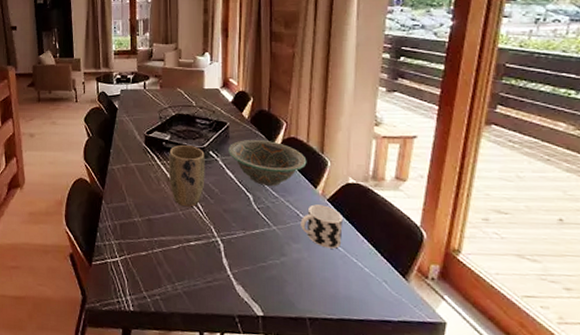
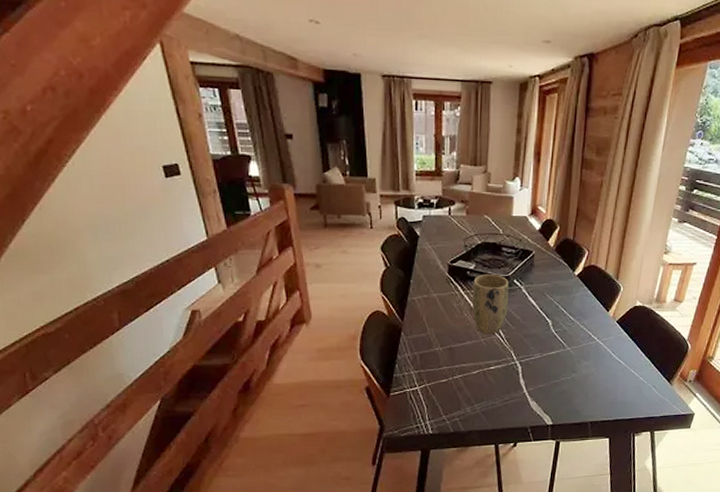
decorative bowl: present [228,139,307,186] -> none [532,267,603,311]
cup: present [300,204,343,249] -> none [591,326,627,363]

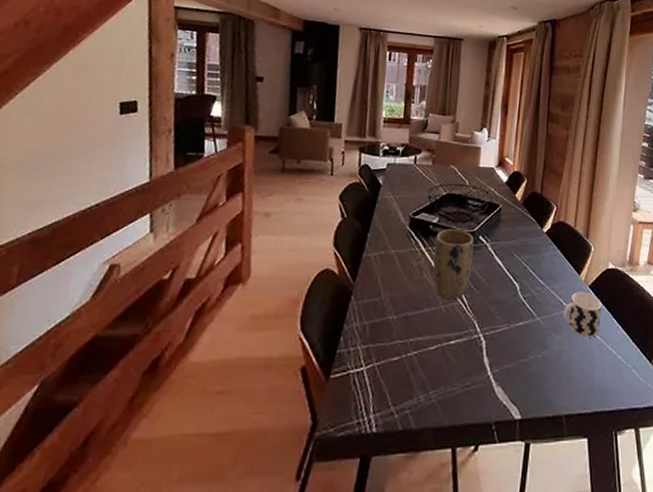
cup: none [591,326,627,363] -> present [563,292,601,337]

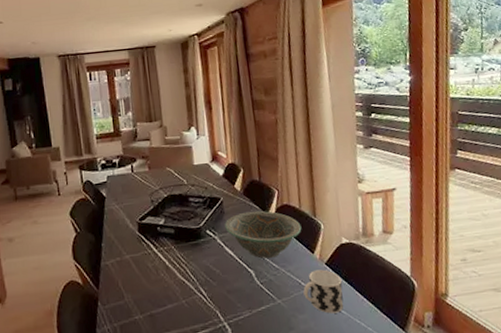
plant pot: present [433,229,474,300] -> none [165,227,205,295]
decorative bowl: none [499,223,573,273] -> present [225,211,302,259]

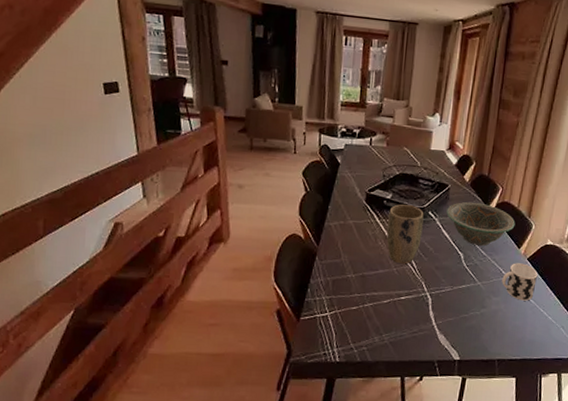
plant pot: none [165,227,205,295] -> present [386,204,424,264]

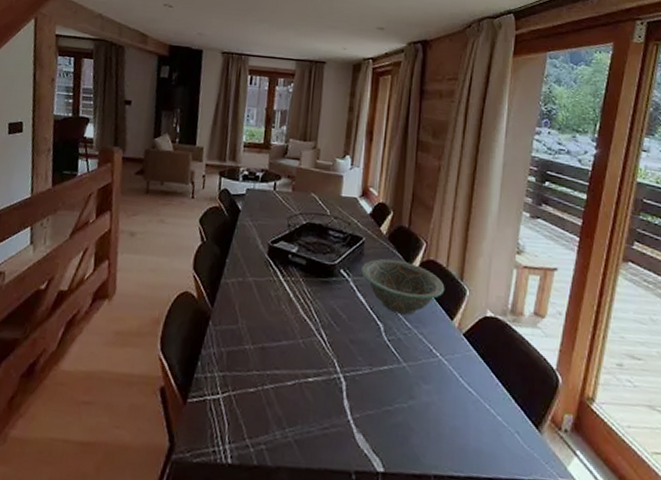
plant pot: present [386,204,424,264] -> none [291,259,335,335]
cup: present [502,263,538,301] -> none [433,339,478,392]

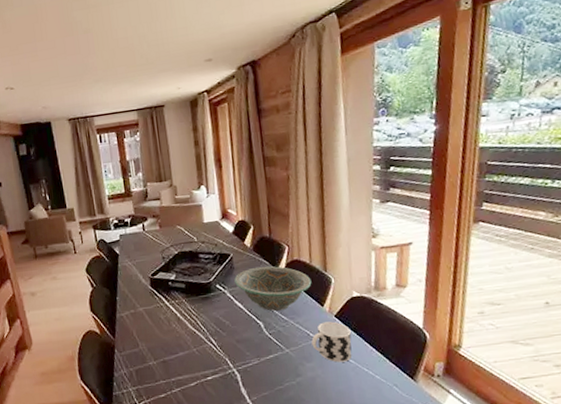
cup: none [433,339,478,392] -> present [311,321,352,363]

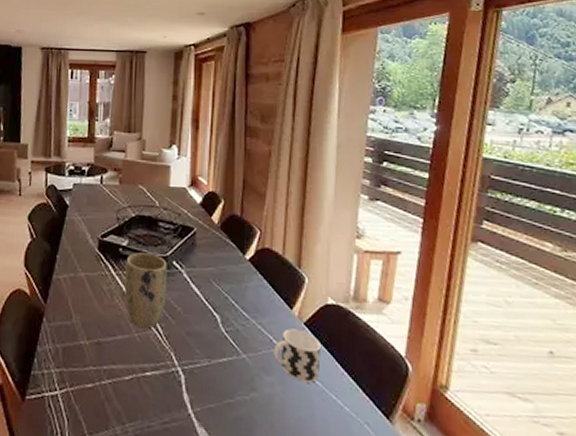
plant pot: none [176,282,215,344] -> present [124,252,167,329]
decorative bowl: present [234,266,312,311] -> none [194,248,282,305]

